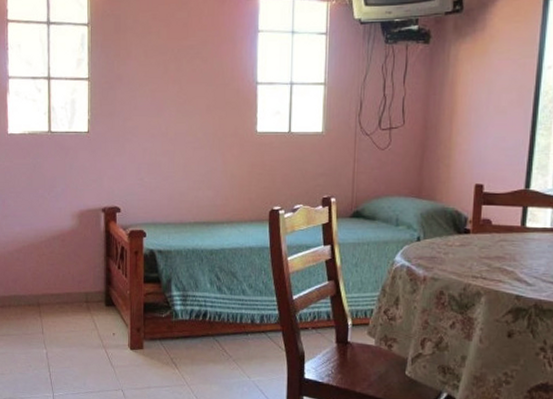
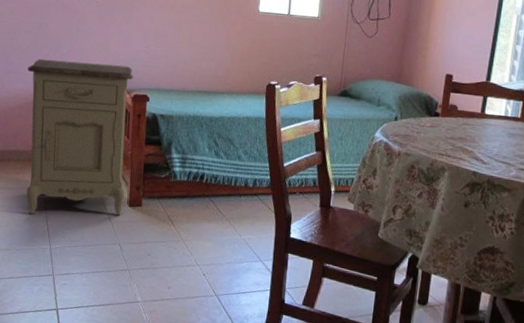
nightstand: none [24,200,128,361] -> present [26,58,133,216]

